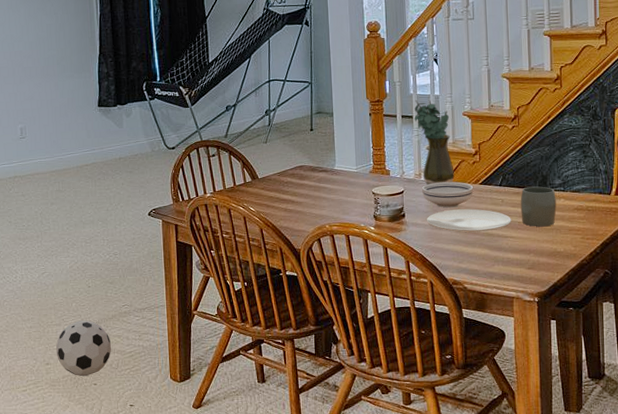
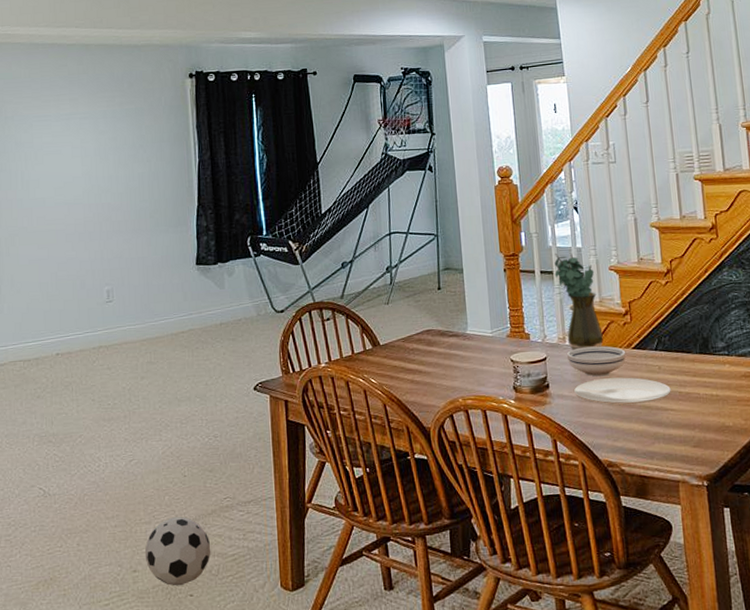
mug: present [520,186,557,227] -> none [679,350,722,398]

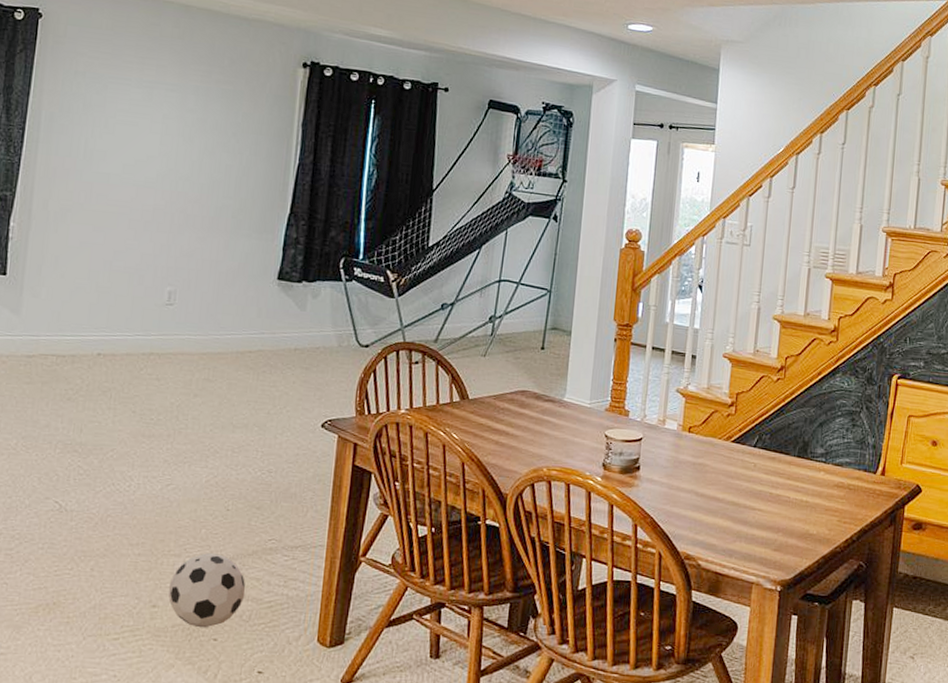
vase: present [554,253,604,350] -> none [666,330,708,436]
bowl: present [567,346,626,377] -> none [664,432,724,466]
plate: present [573,377,671,405] -> none [664,468,762,500]

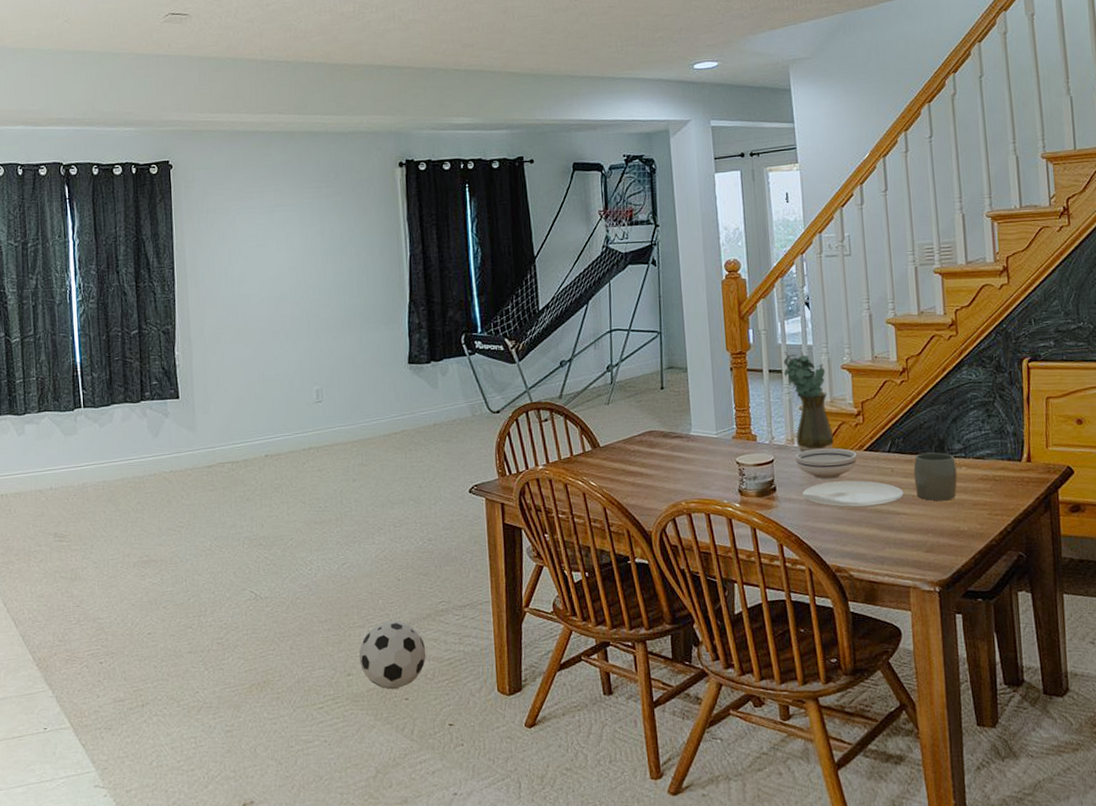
bowl: none [664,432,724,466] -> present [796,447,857,480]
plate: none [664,468,762,500] -> present [801,480,904,509]
vase: none [666,330,708,436] -> present [783,351,834,452]
mug: none [773,452,816,503] -> present [913,452,958,501]

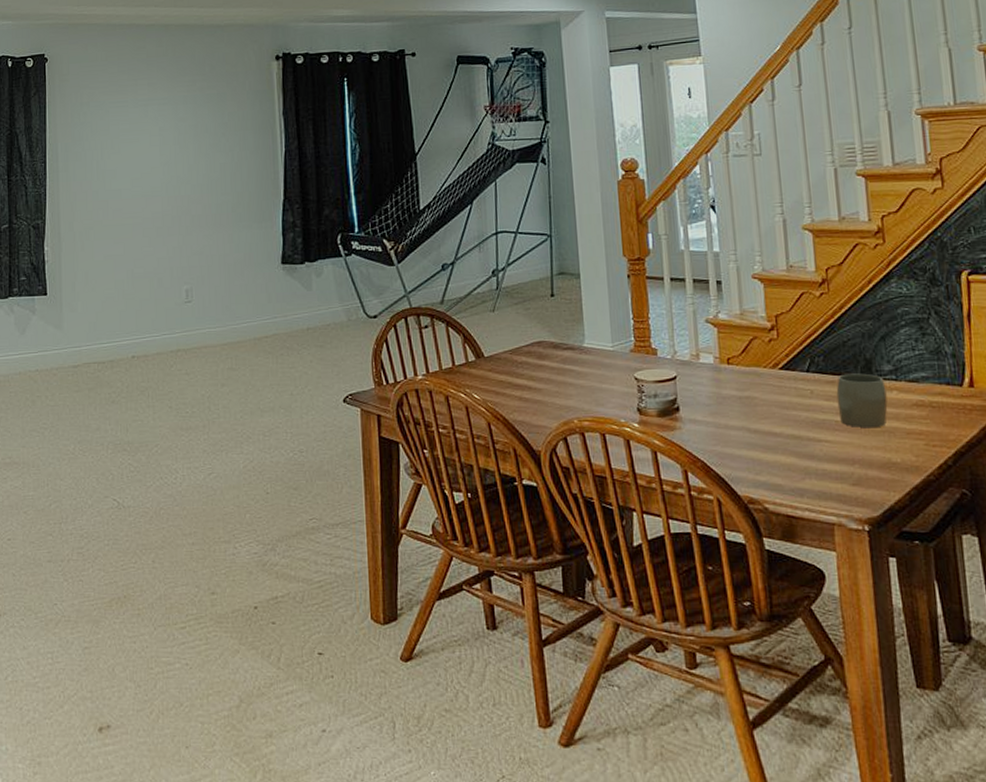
soccer ball: present [359,621,426,690] -> none [224,537,294,612]
vase: present [783,351,834,452] -> none [686,257,745,369]
bowl: present [796,447,857,480] -> none [701,365,771,400]
plate: present [801,480,904,509] -> none [708,402,826,433]

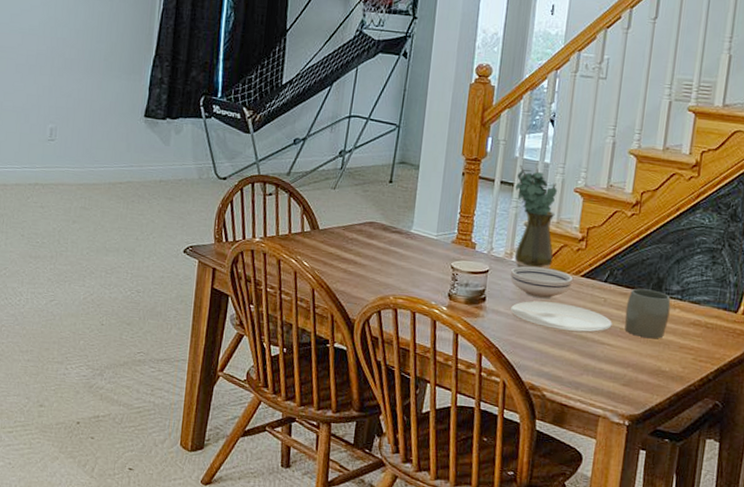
vase: none [686,257,745,369] -> present [514,164,558,269]
bowl: none [701,365,771,400] -> present [510,266,573,299]
plate: none [708,402,826,433] -> present [510,301,612,334]

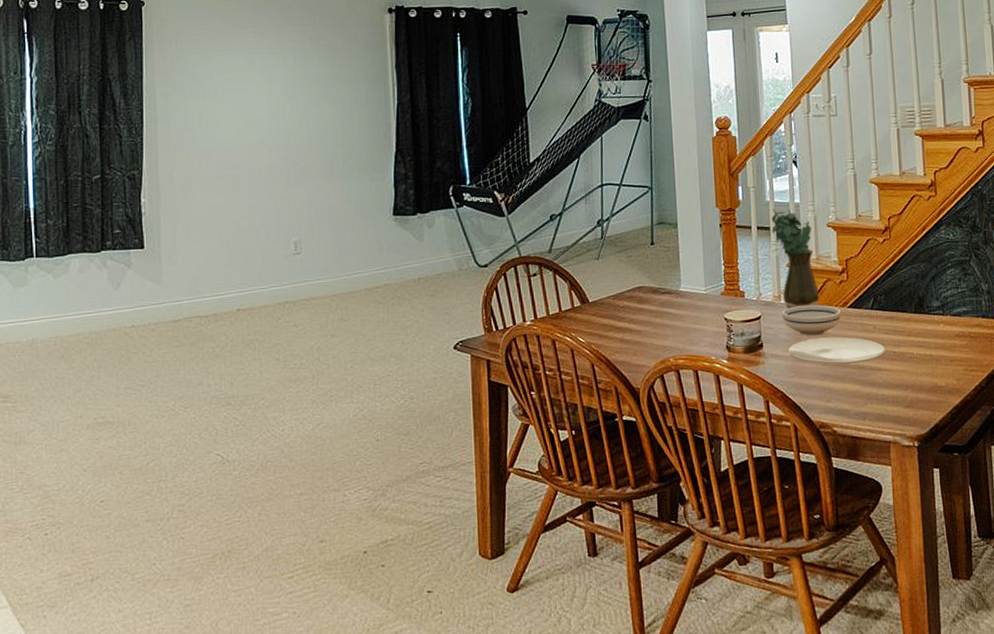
mug: present [624,288,671,339] -> none [894,309,936,357]

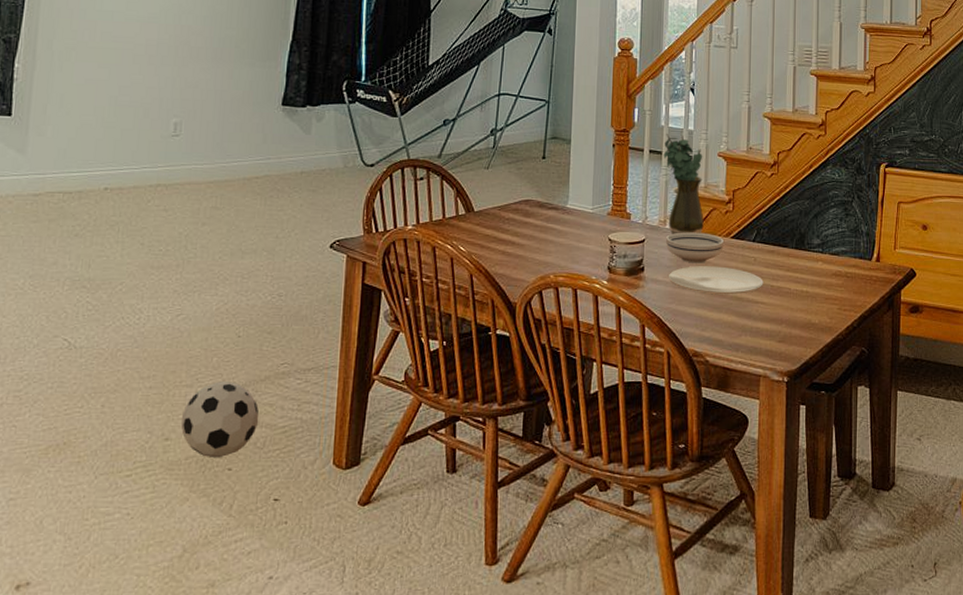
soccer ball: none [333,483,404,556] -> present [181,381,259,458]

